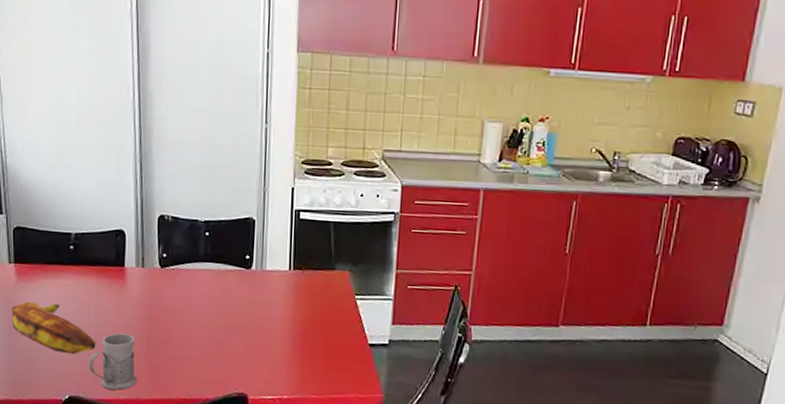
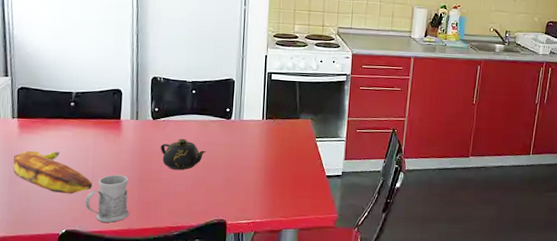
teapot: none [169,292,224,331] -> present [160,139,207,171]

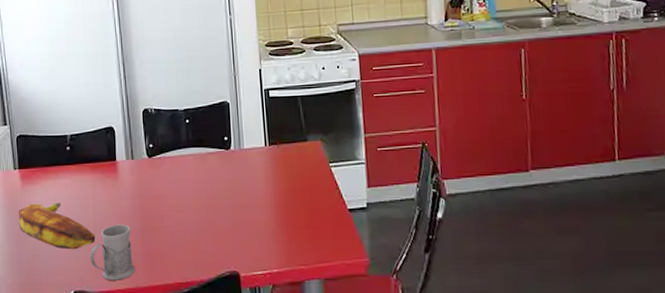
teapot: present [160,139,207,171] -> none [159,177,209,215]

